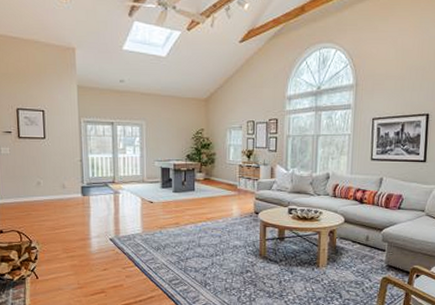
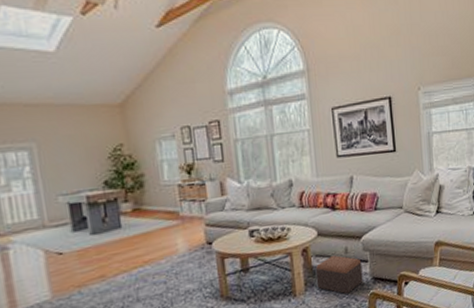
footstool: none [337,241,380,274] -> present [315,255,363,294]

